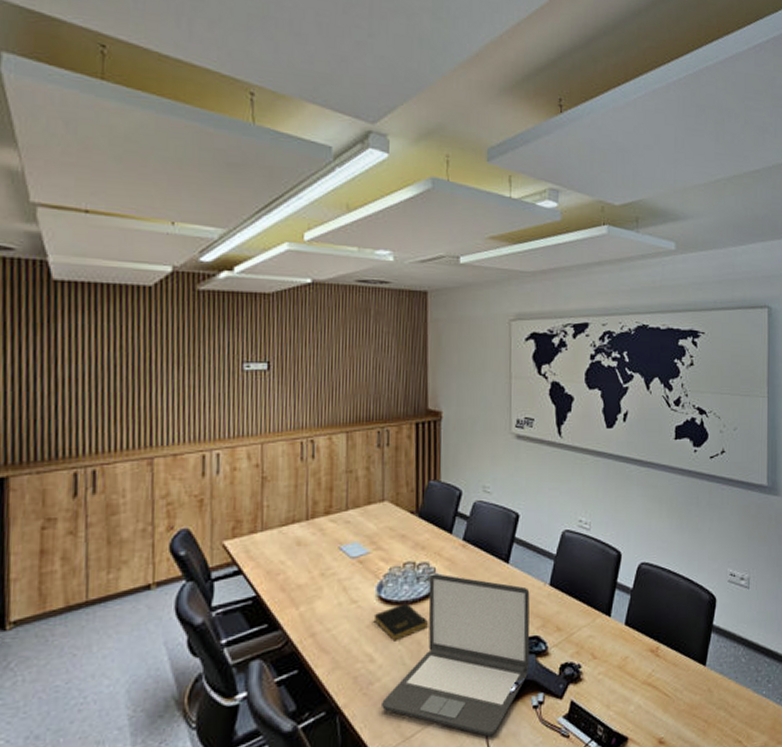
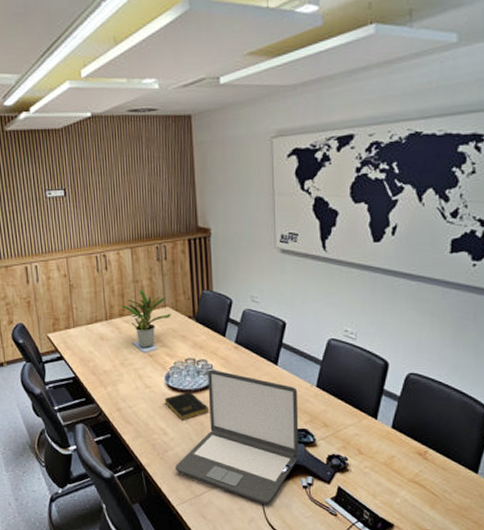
potted plant: none [328,481,390,553] -> present [121,290,171,349]

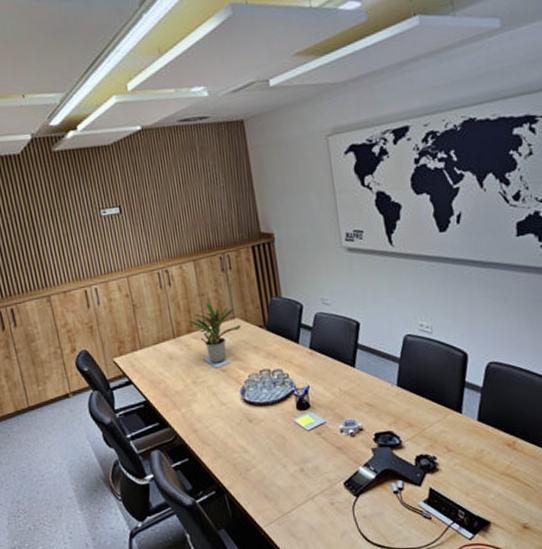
book: present [164,390,209,421] -> none [241,403,289,436]
laptop: present [174,369,299,505] -> none [258,378,386,515]

